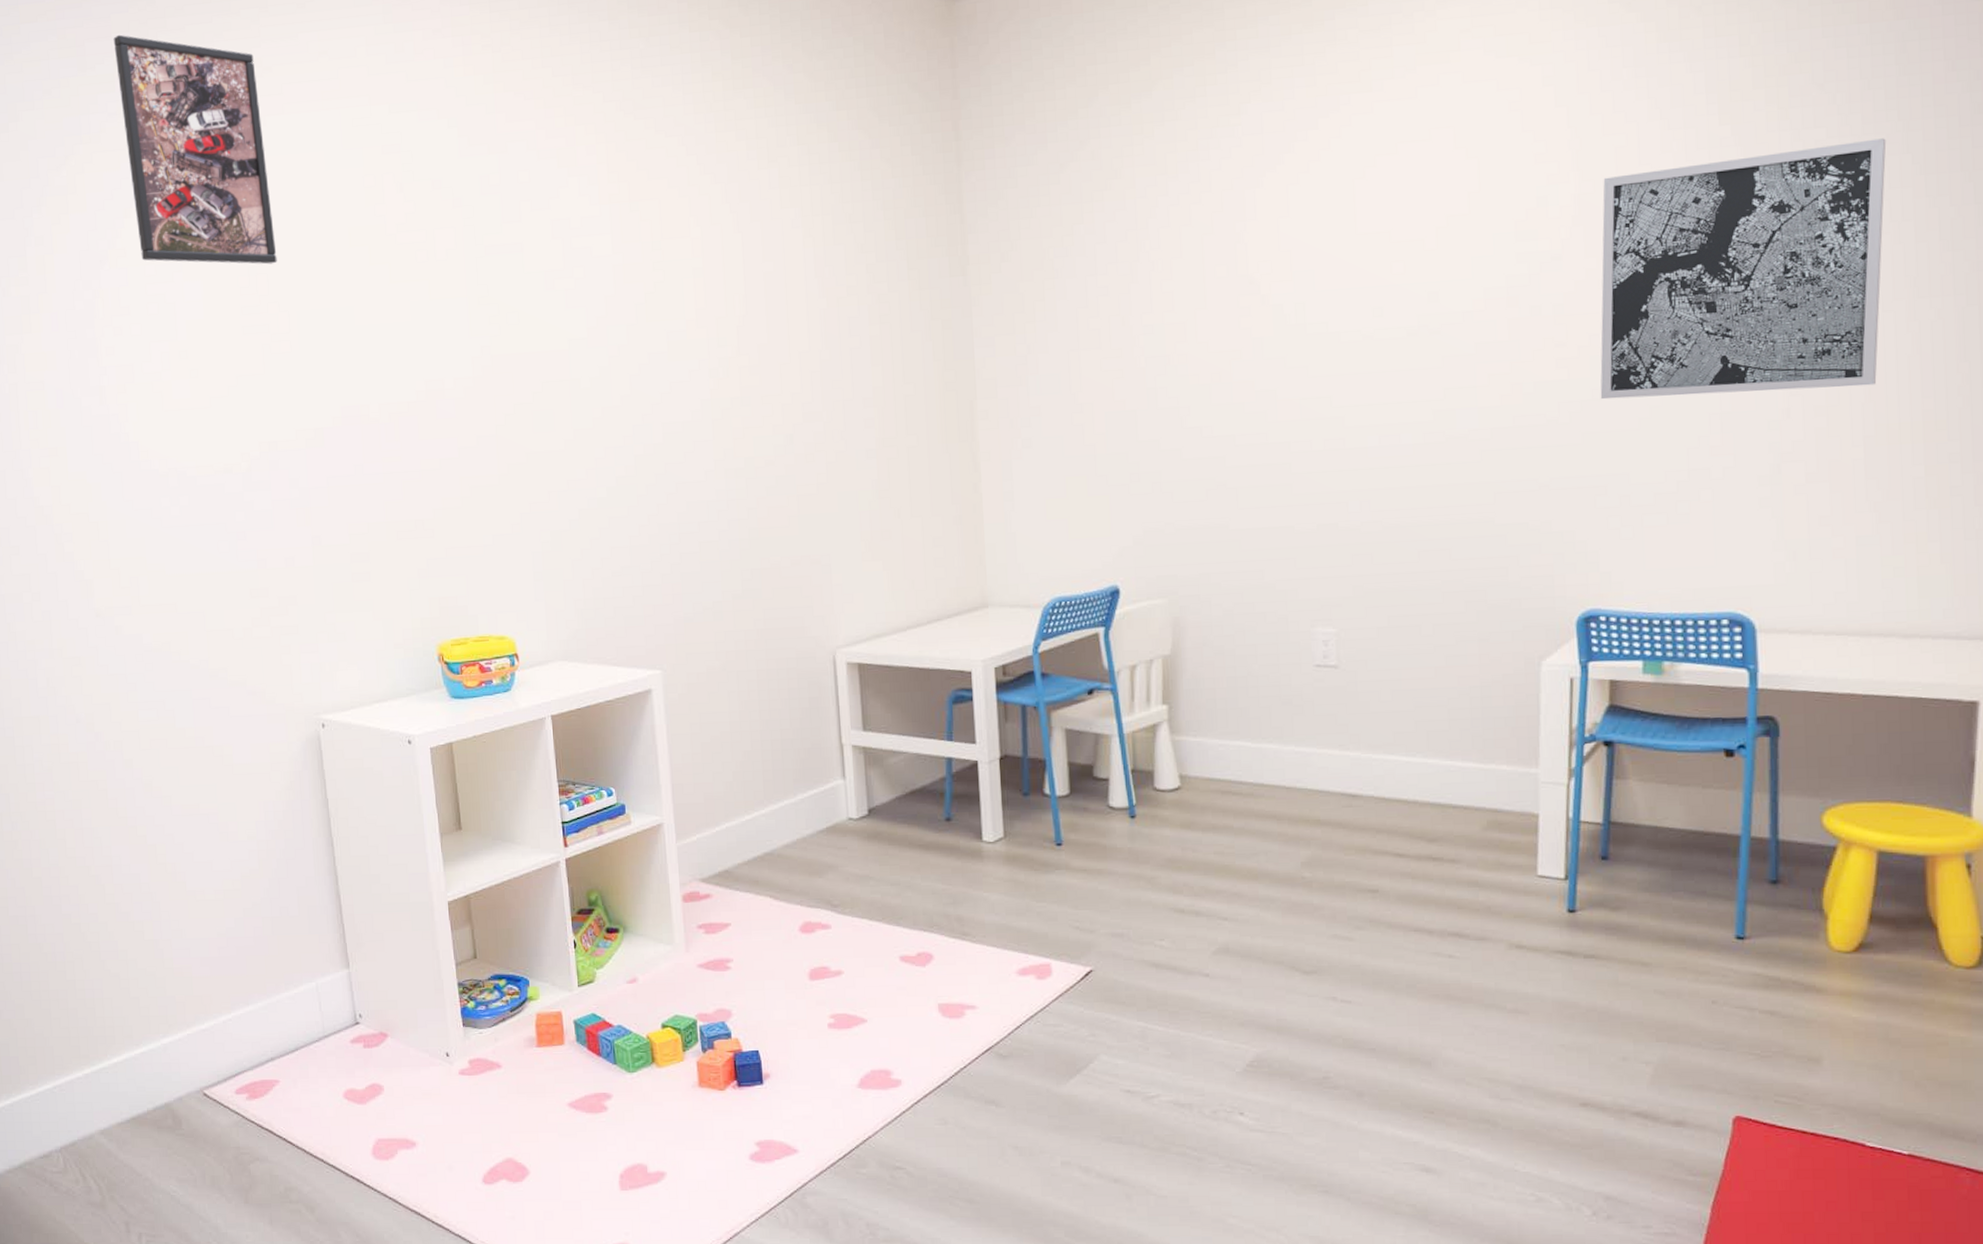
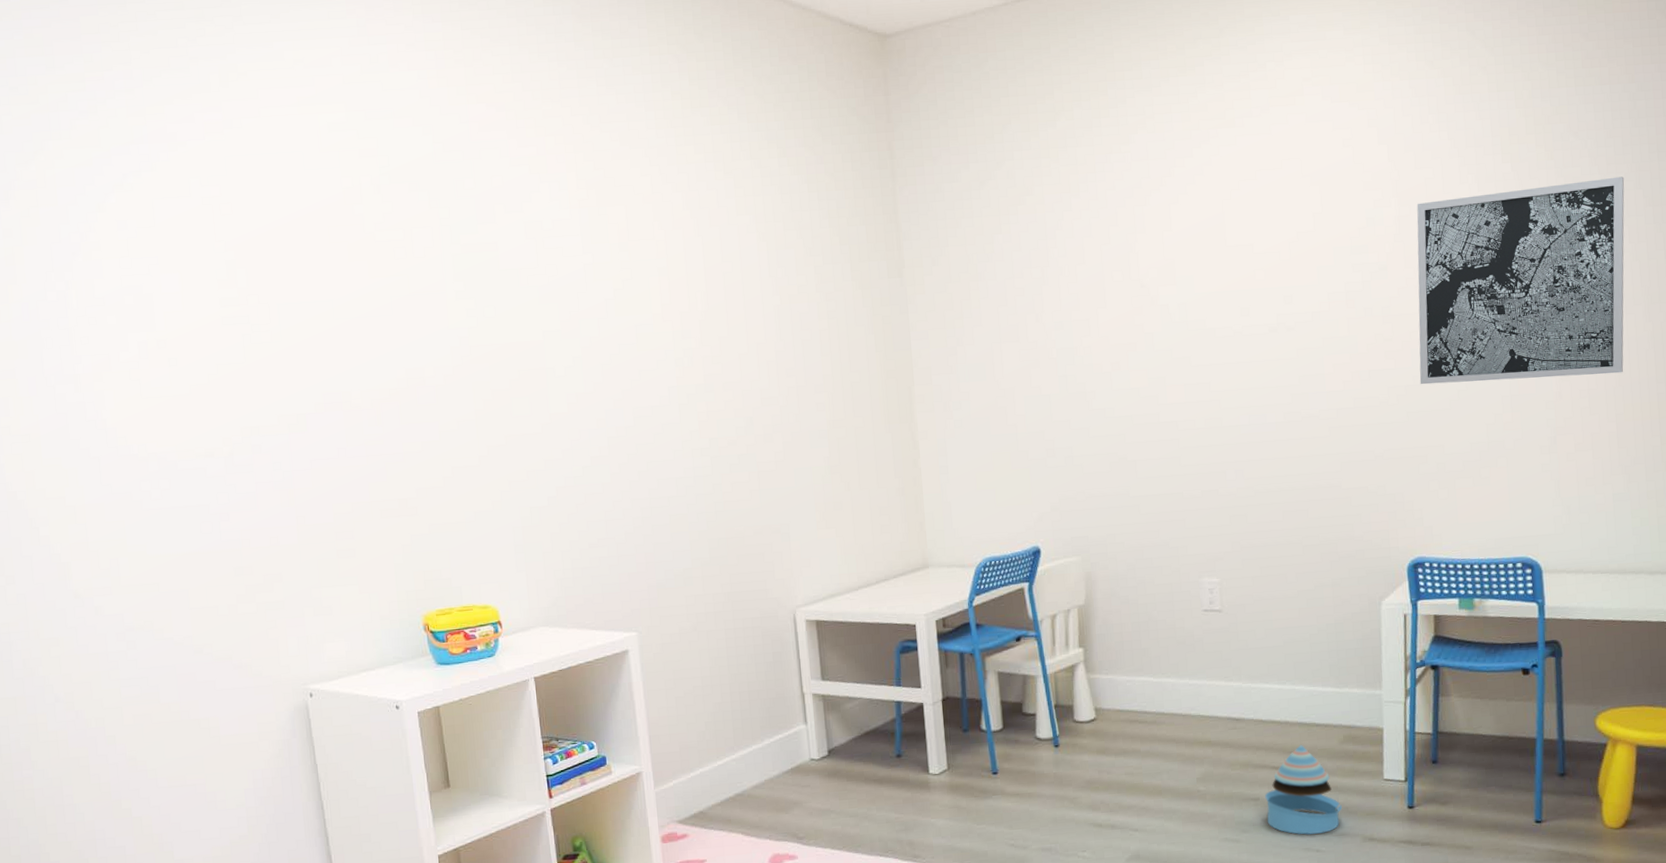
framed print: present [113,34,277,265] -> none [83,36,256,259]
stacking toy: none [1385,829,1484,936] -> present [1265,745,1343,835]

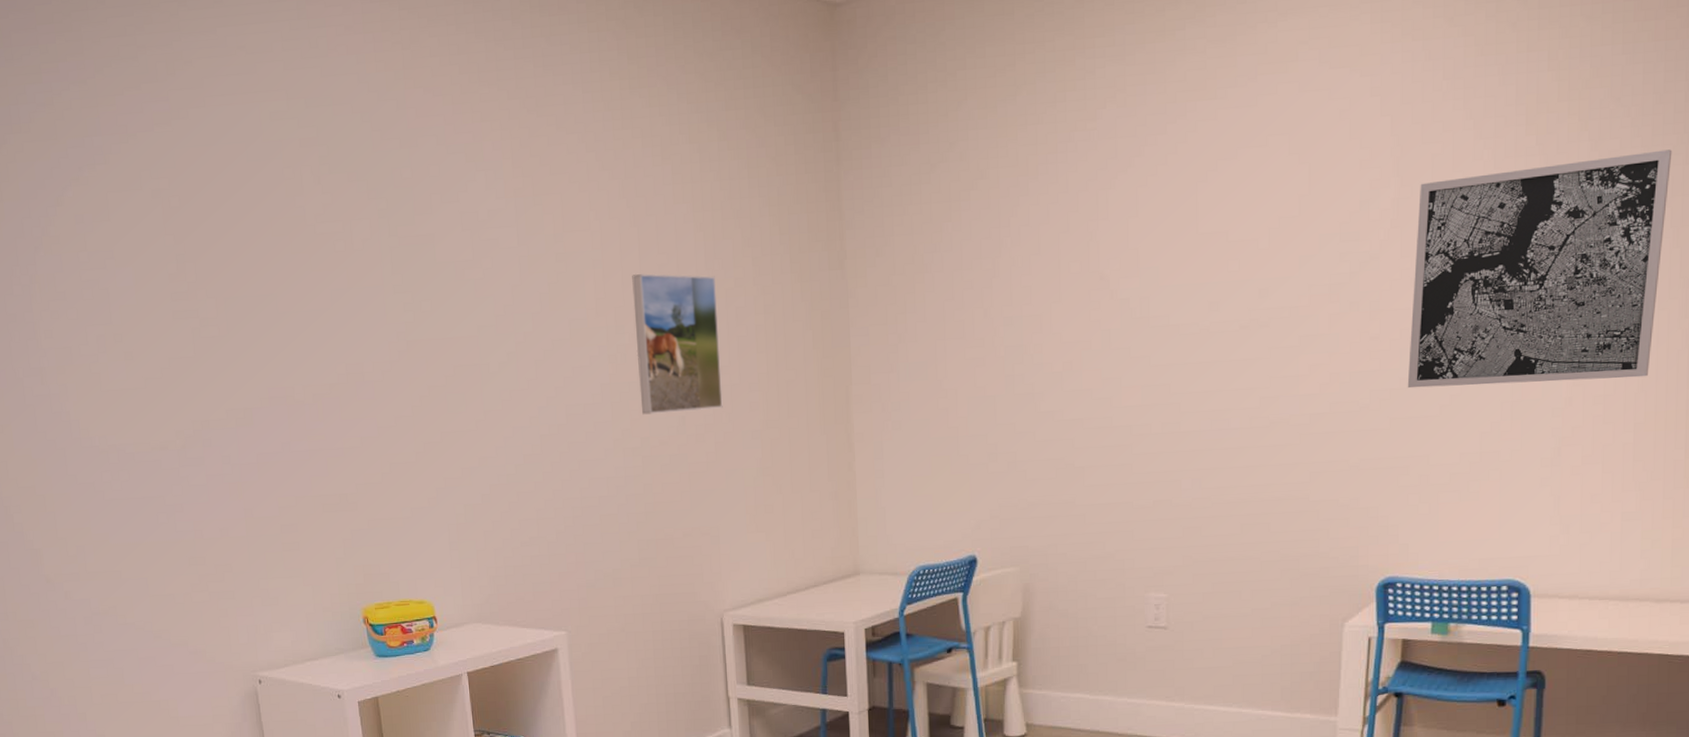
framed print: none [697,281,790,416] -> present [632,273,723,415]

